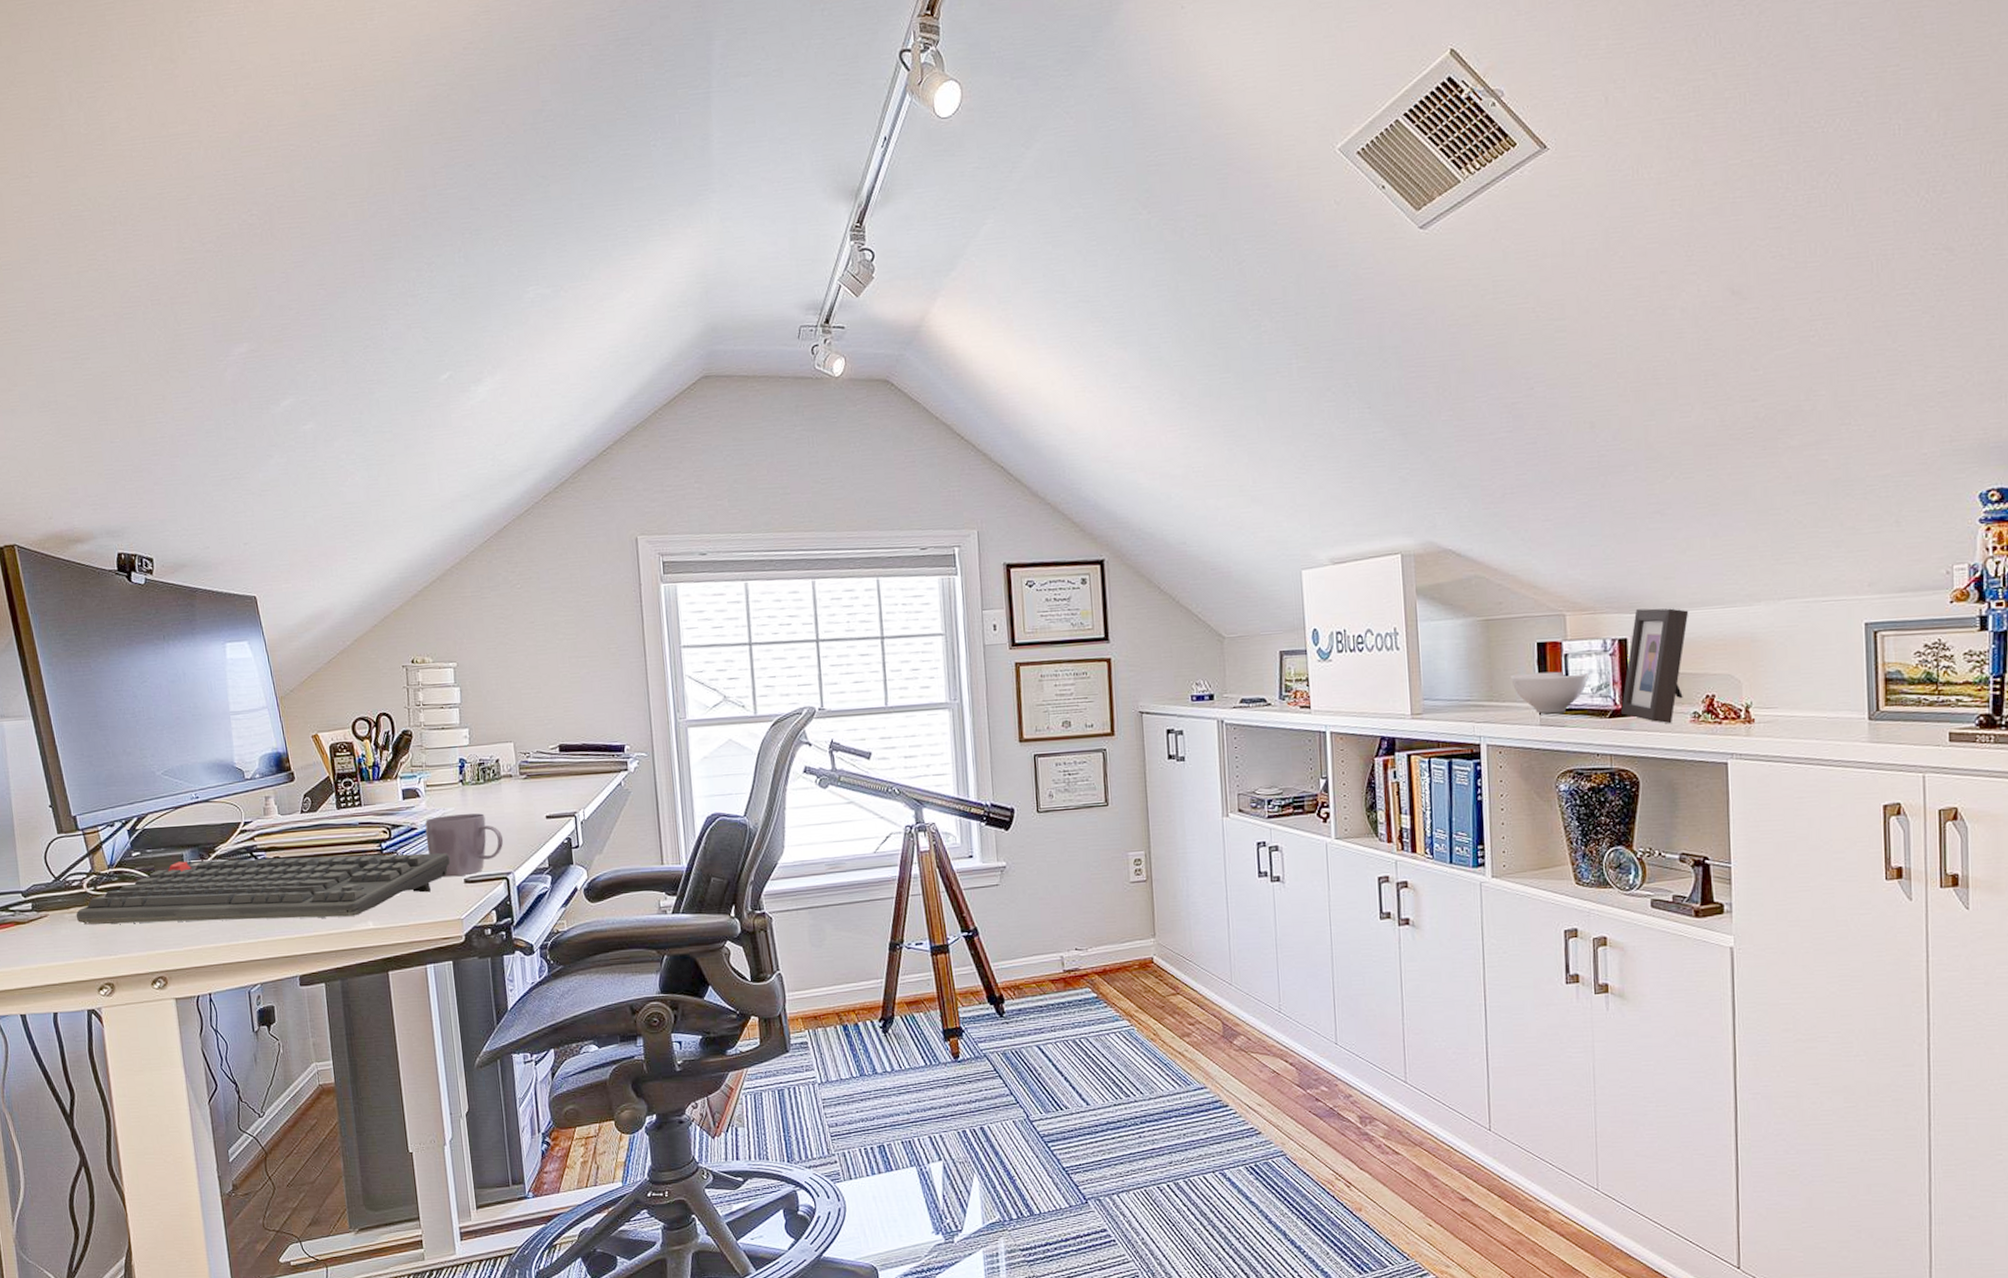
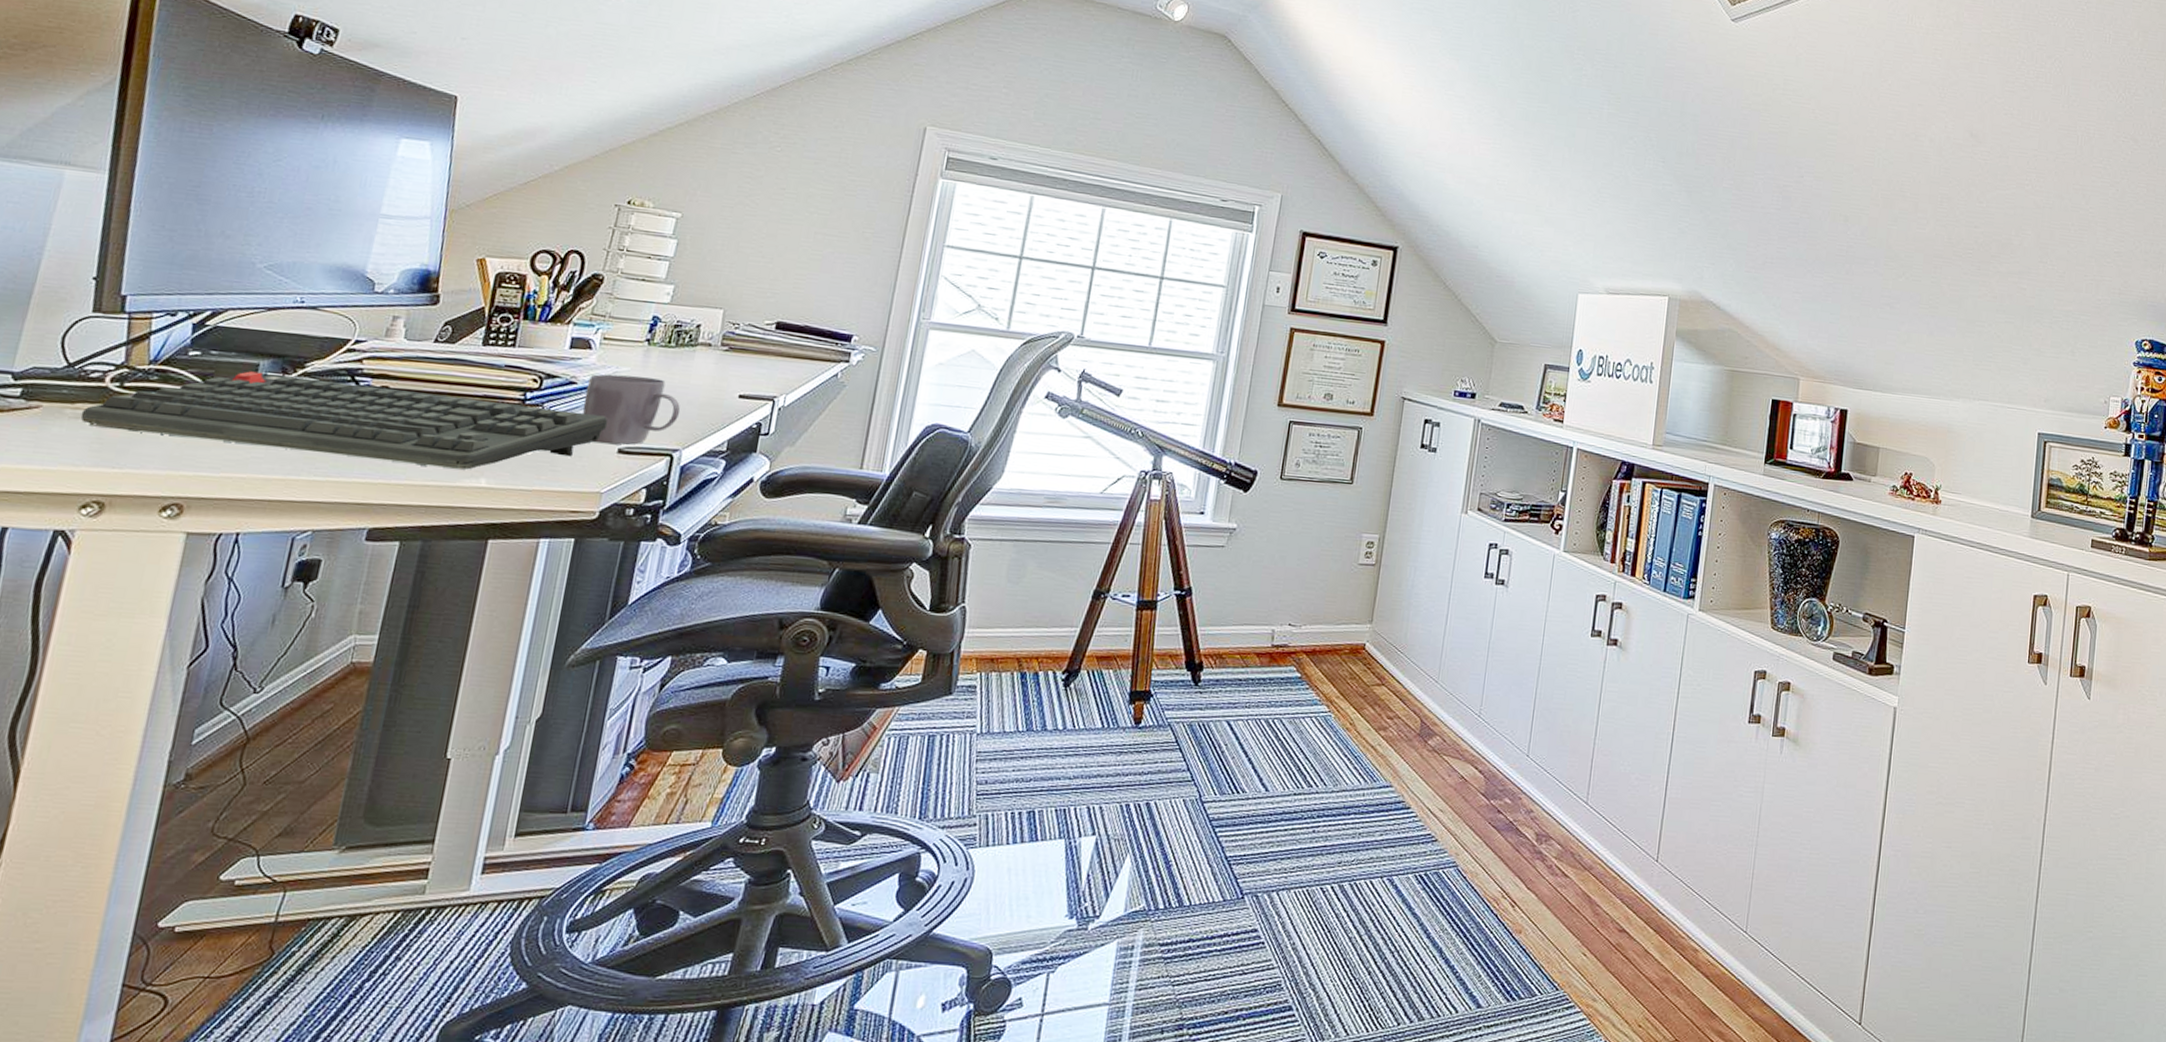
bowl: present [1511,671,1590,714] -> none [1745,424,1812,467]
picture frame: present [1620,608,1689,724] -> none [1832,385,1901,493]

